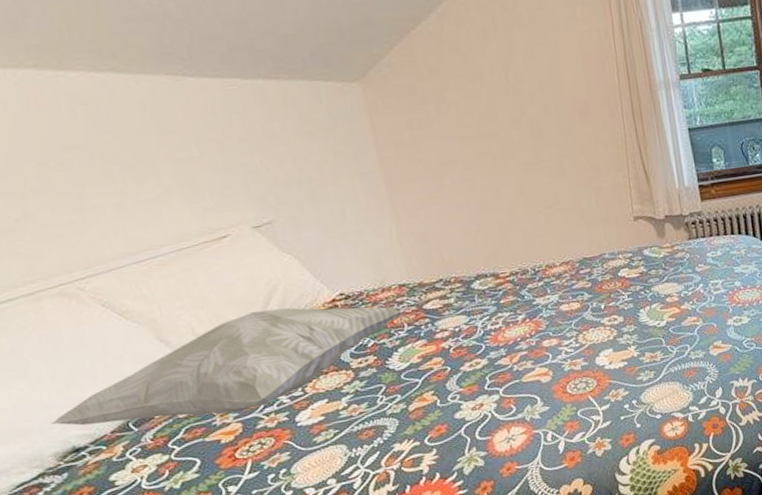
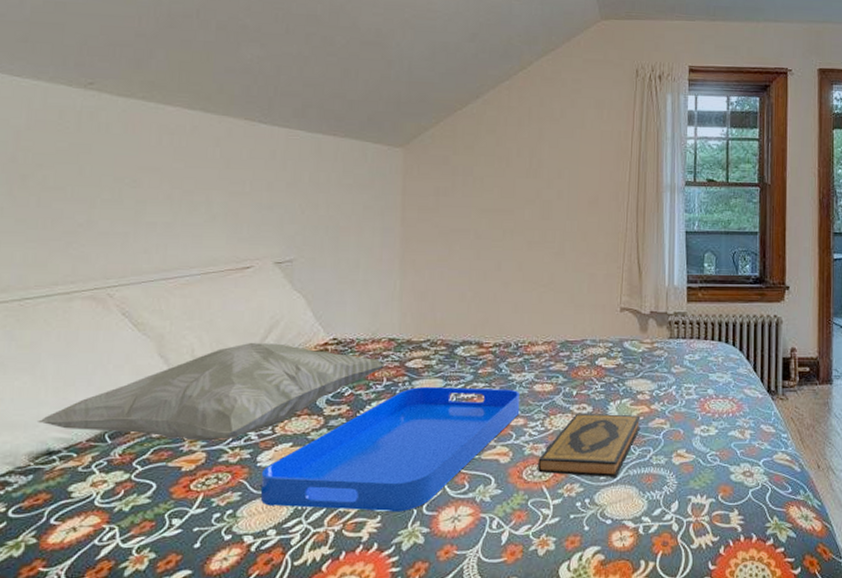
serving tray: none [304,313,552,460] -> present [260,386,520,512]
hardback book: none [579,317,675,385] -> present [538,414,641,477]

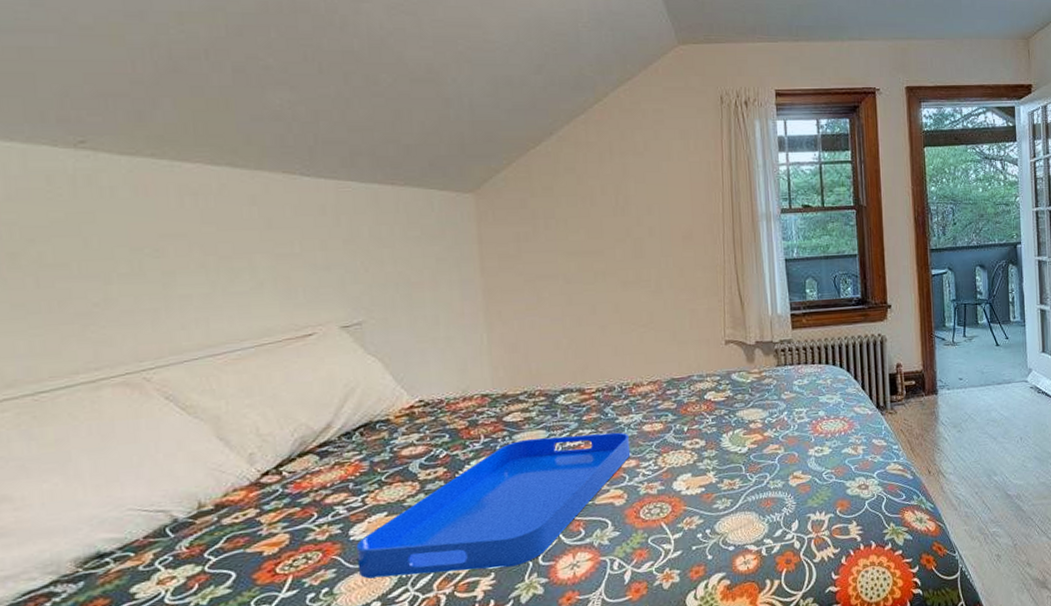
decorative pillow: present [38,343,384,441] -> none [80,411,480,529]
hardback book: present [538,414,641,477] -> none [654,443,756,510]

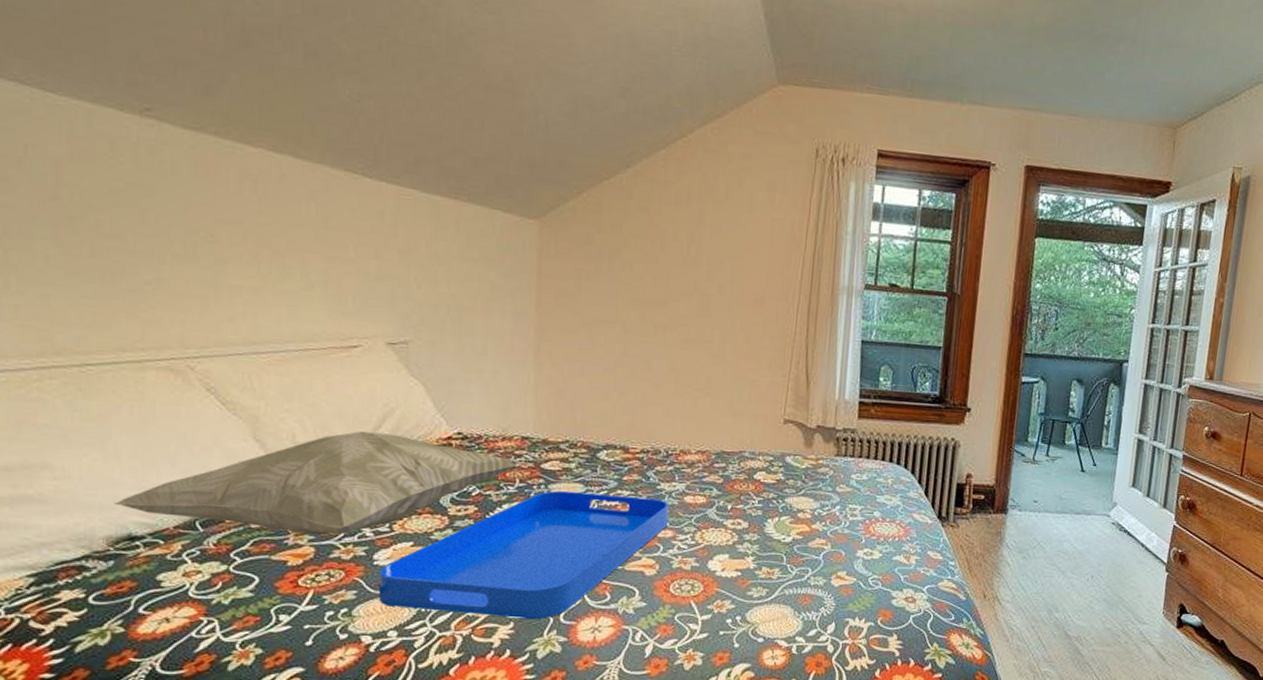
decorative pillow: none [80,411,480,529] -> present [115,431,517,535]

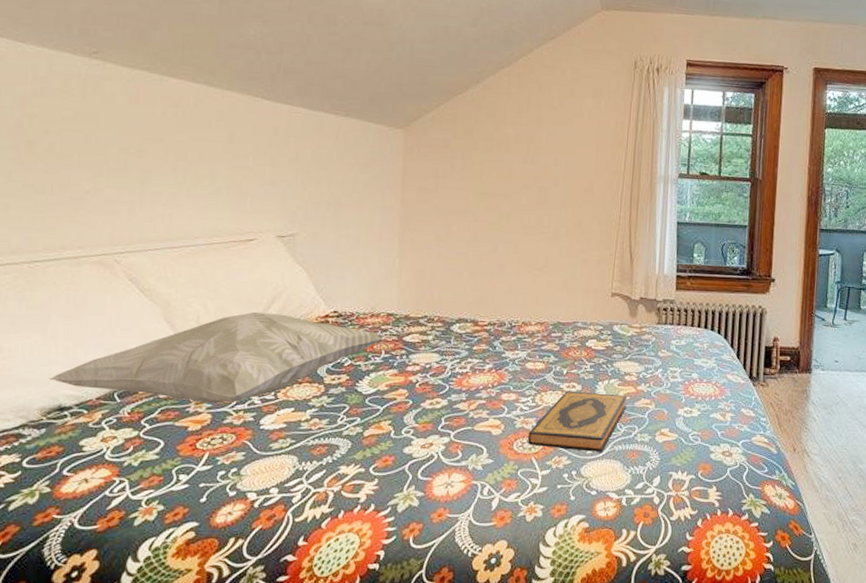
serving tray: present [378,490,669,620] -> none [263,360,513,477]
hardback book: none [686,529,800,596] -> present [528,392,628,452]

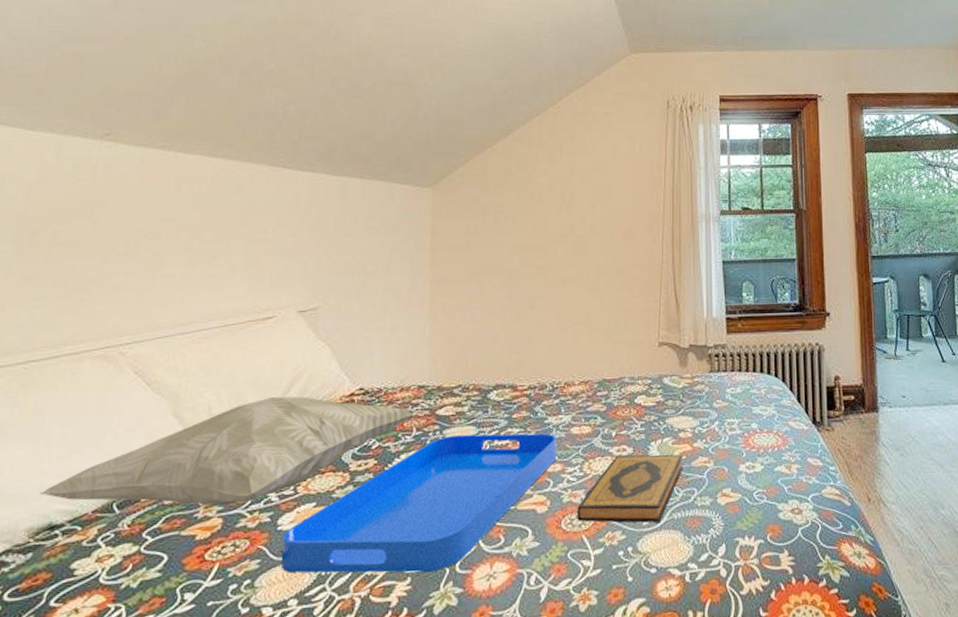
serving tray: none [263,360,513,477] -> present [280,433,557,573]

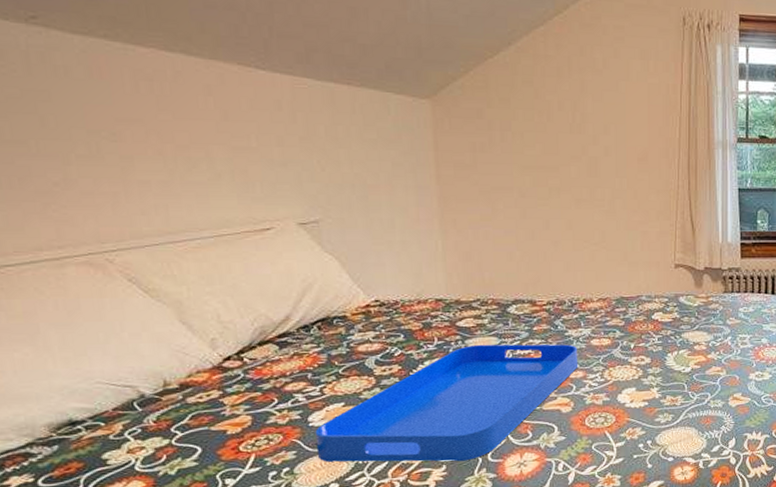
decorative pillow: present [40,396,414,506] -> none [51,307,434,405]
hardback book: present [577,454,684,523] -> none [600,364,698,421]

